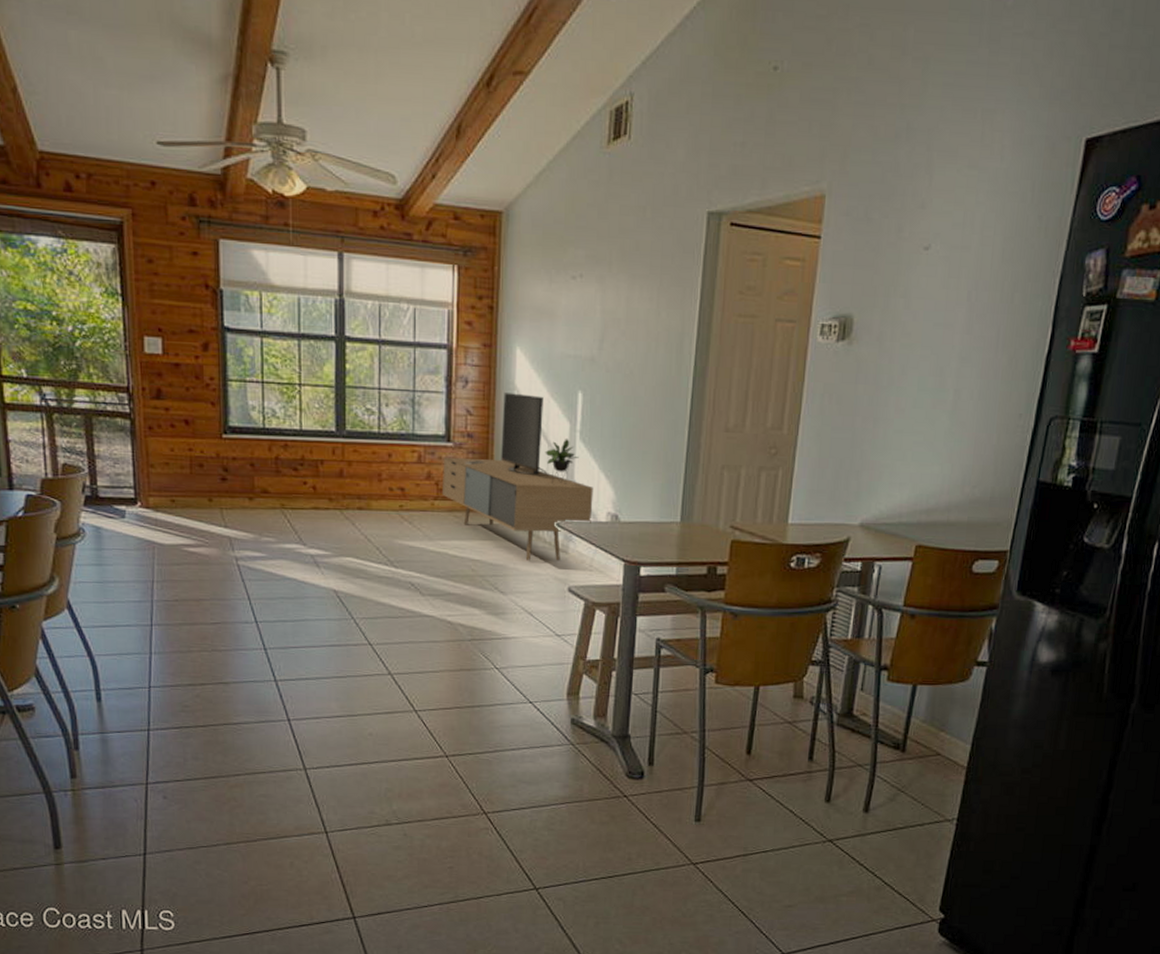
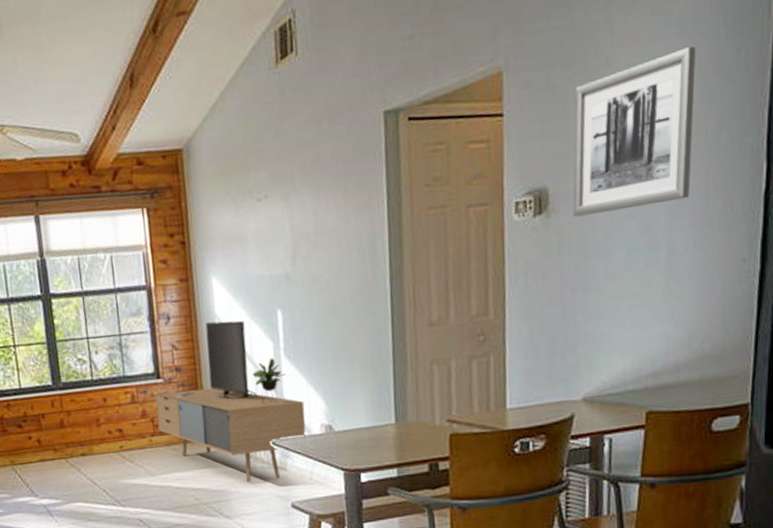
wall art: none [873,205,1004,349] -> present [573,46,696,217]

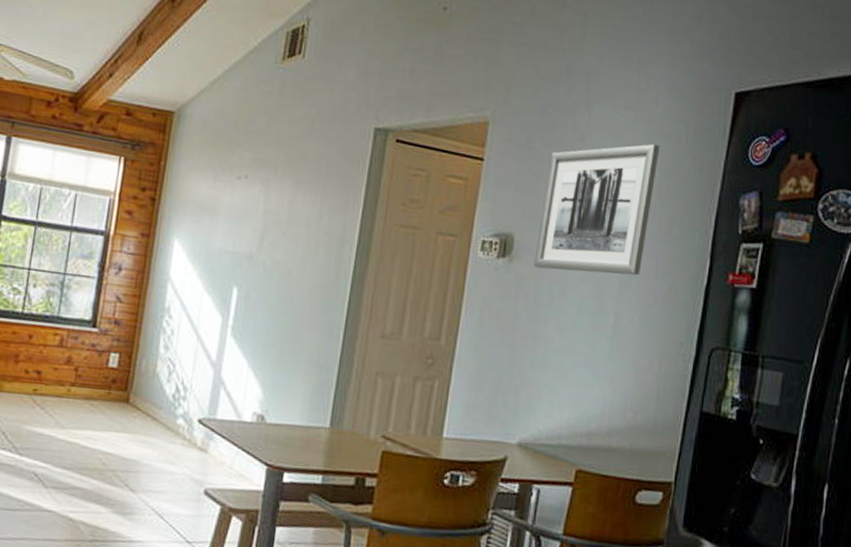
media console: present [155,320,306,482] -> none [81,282,241,461]

